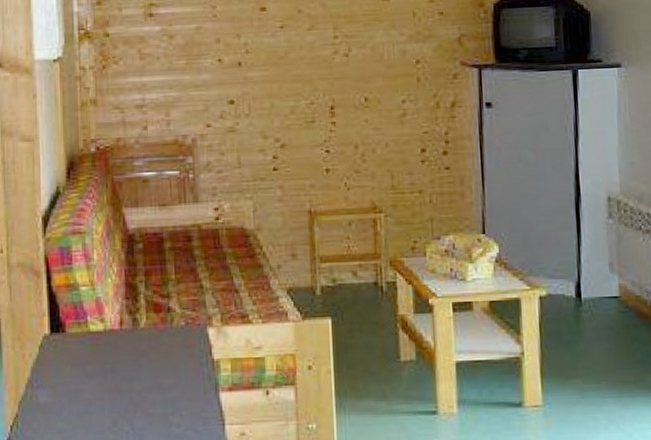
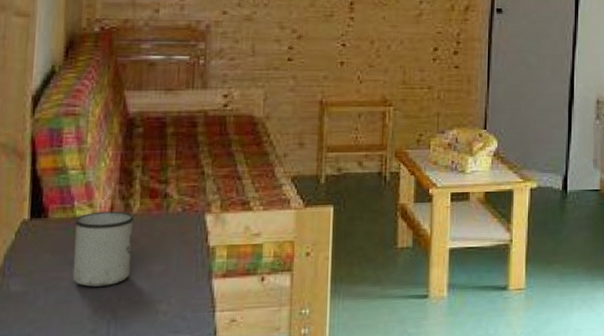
mug: none [89,325,143,399] -> present [72,211,133,287]

